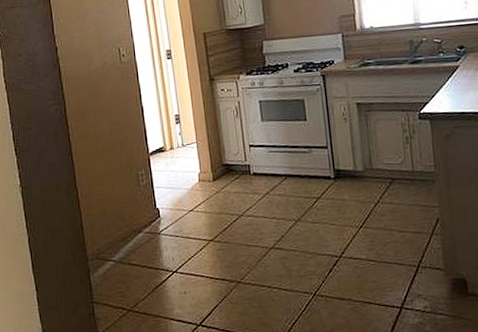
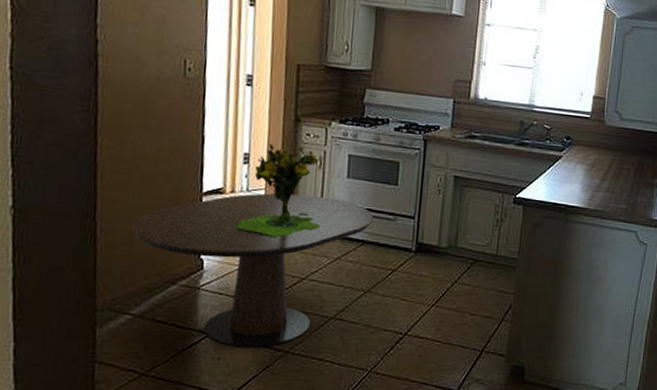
dining table: none [102,141,291,281] -> present [132,193,373,347]
bouquet: none [178,101,247,183] -> present [234,143,321,238]

